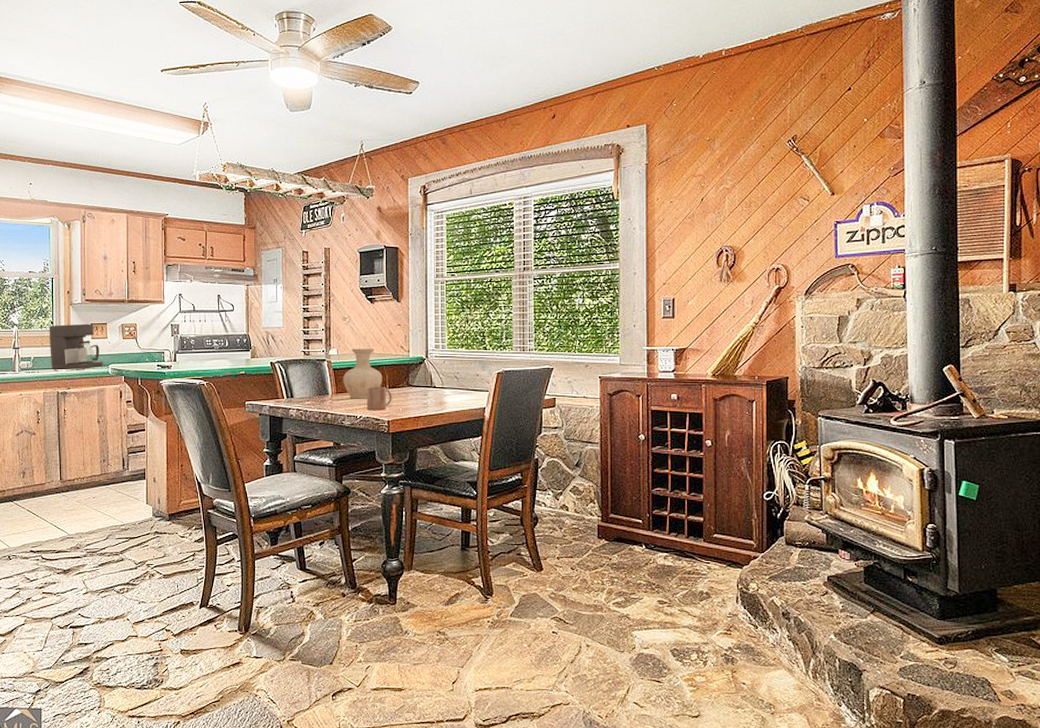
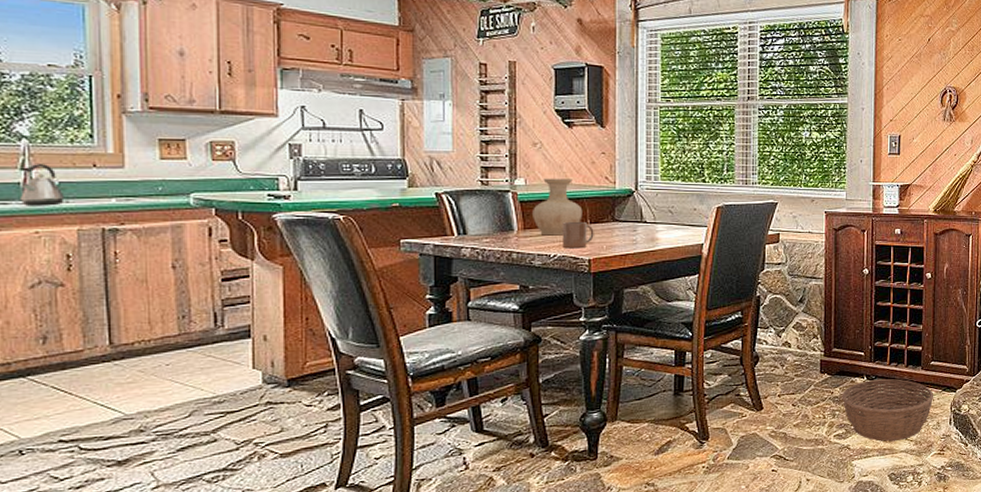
kettle: none [13,344,37,375] -> present [20,164,65,206]
coffee maker: present [49,323,104,371] -> none [85,138,181,200]
basket: none [620,548,718,614] -> present [842,379,934,441]

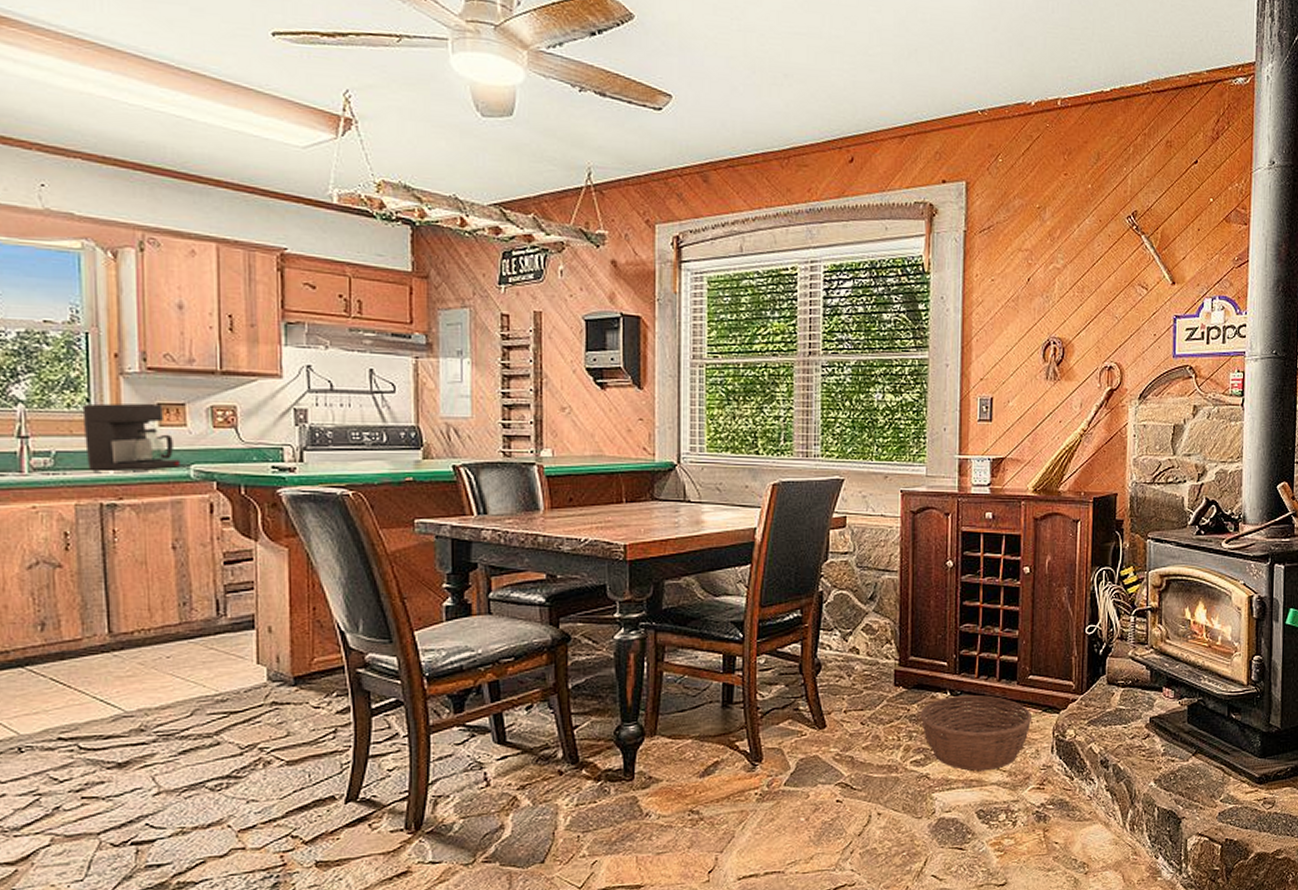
kettle: present [20,164,65,206] -> none [17,431,62,478]
coffee maker: none [85,138,181,200] -> present [82,403,181,472]
vase: present [533,178,583,236] -> none [561,449,617,517]
mug: present [562,221,594,249] -> none [594,499,630,532]

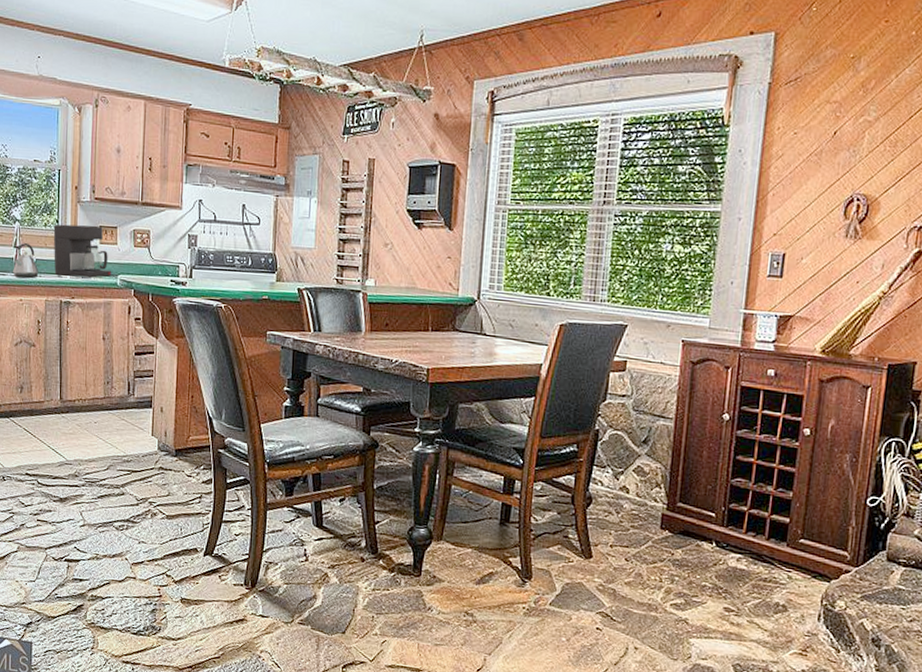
kettle: none [17,431,62,478] -> present [13,243,39,279]
basket: present [920,694,1033,771] -> none [683,547,801,627]

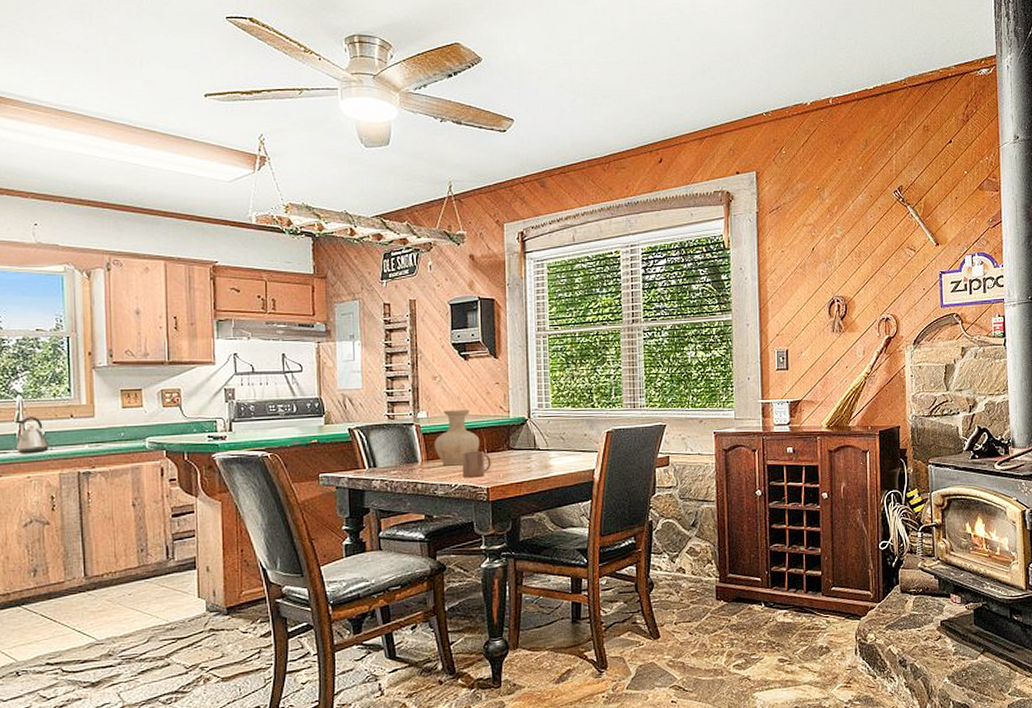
coffee maker: present [53,224,112,278] -> none [64,390,139,447]
vase: none [379,280,425,341] -> present [434,409,480,466]
mug: none [404,327,435,356] -> present [462,451,491,478]

